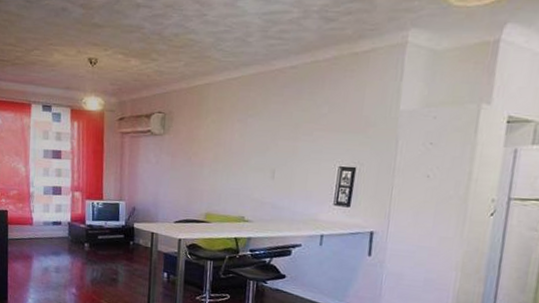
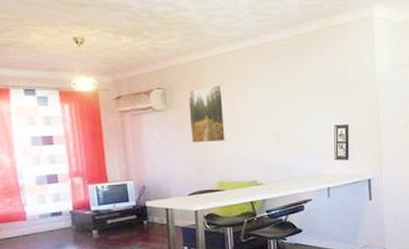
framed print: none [184,112,223,172] -> present [188,85,226,143]

